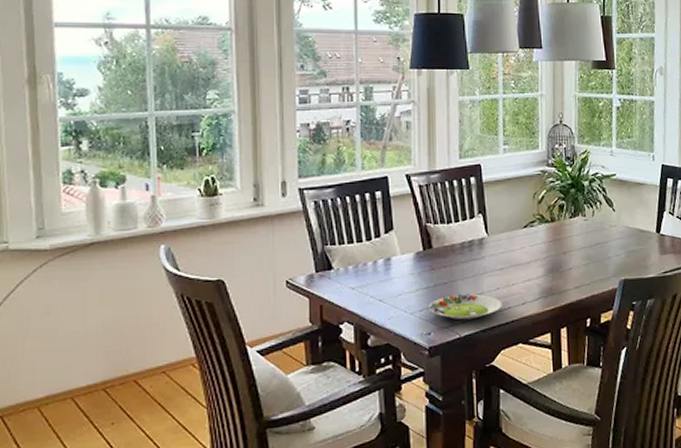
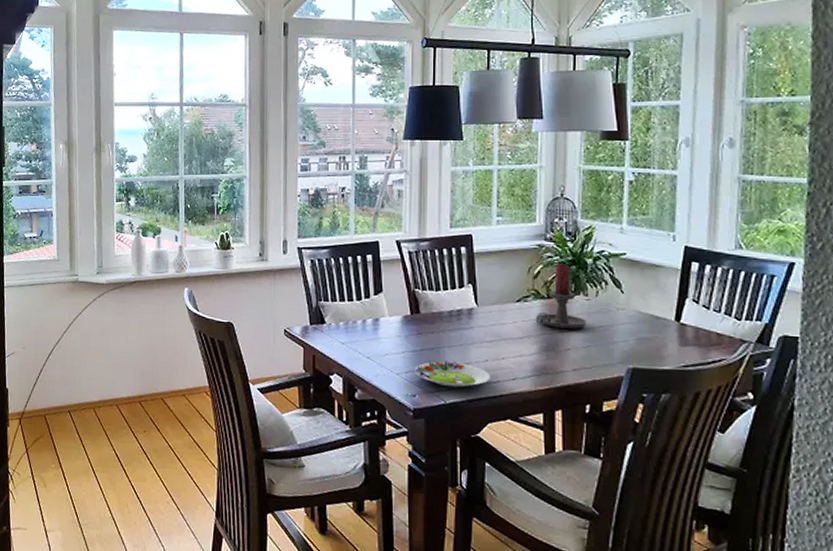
candle holder: none [541,188,586,250] -> present [535,264,587,329]

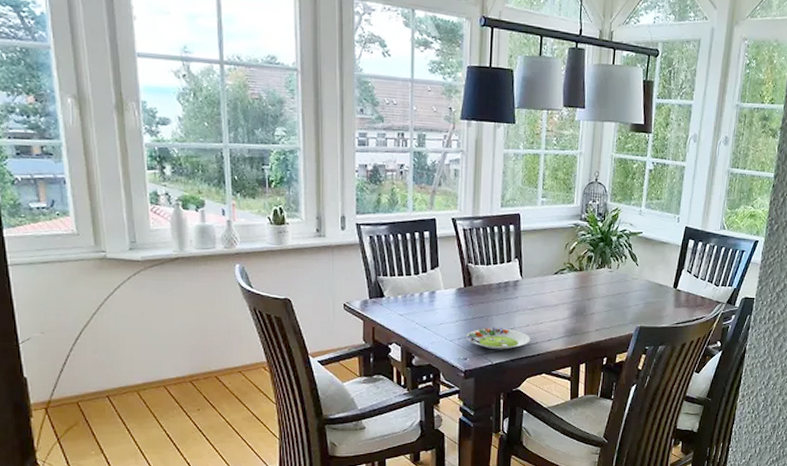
candle holder: present [535,264,587,329] -> none [569,241,609,296]

